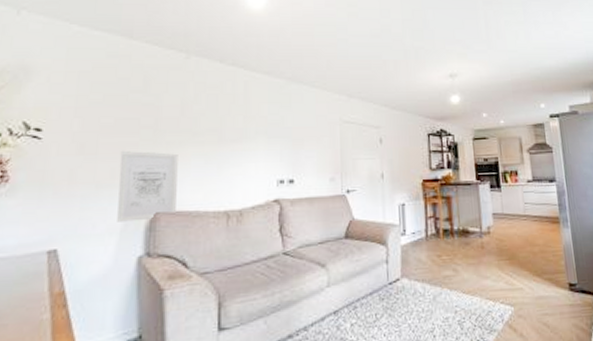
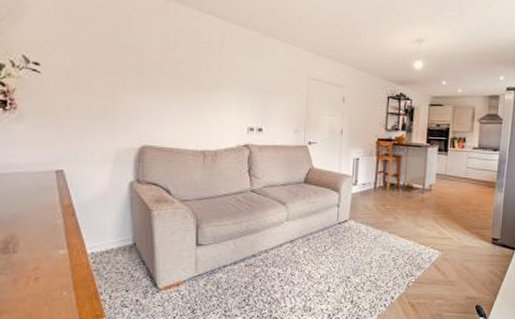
wall art: present [117,151,178,222] -> none [110,90,161,153]

